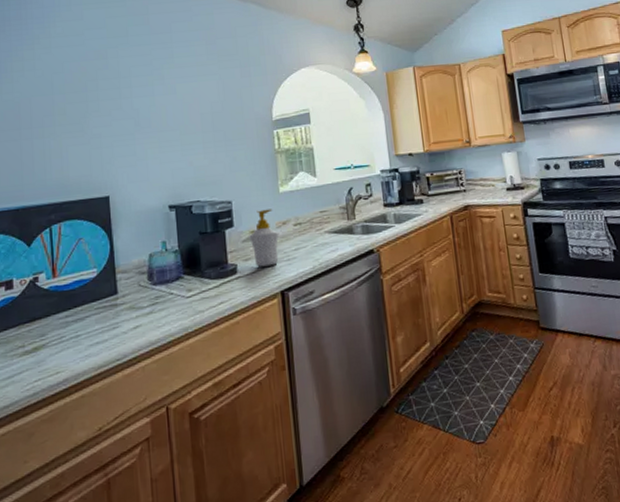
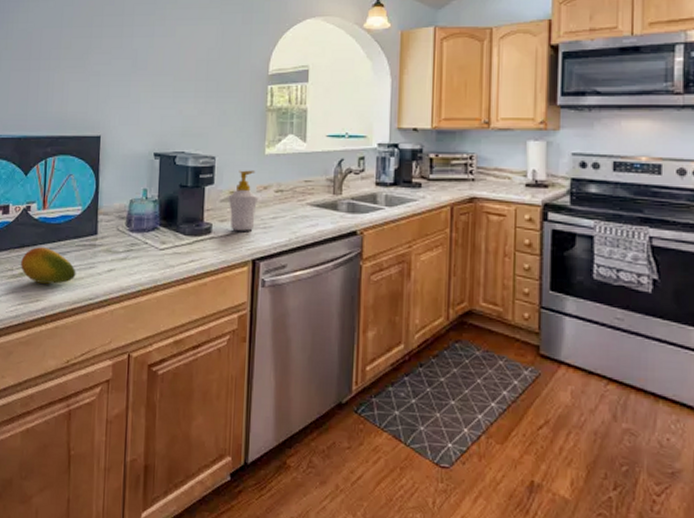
fruit: none [33,316,99,355] -> present [21,247,76,284]

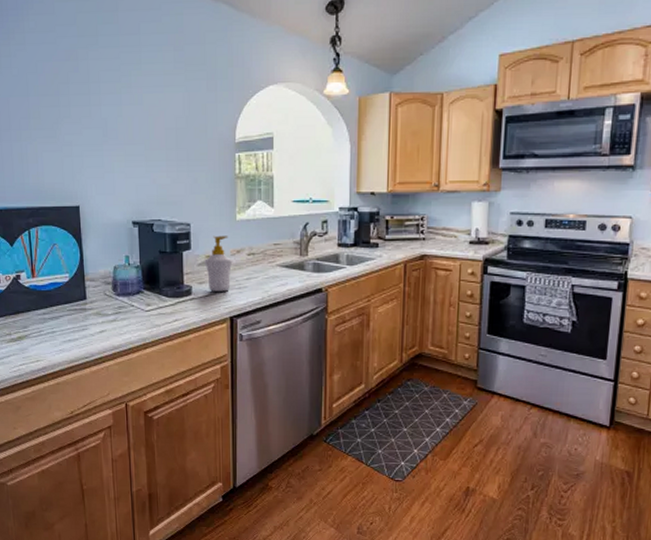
fruit: present [21,247,76,284] -> none [18,313,71,346]

